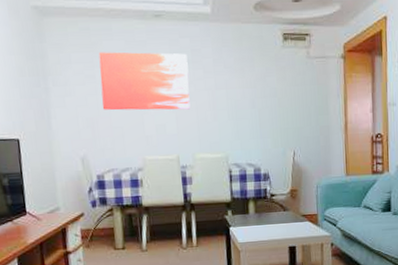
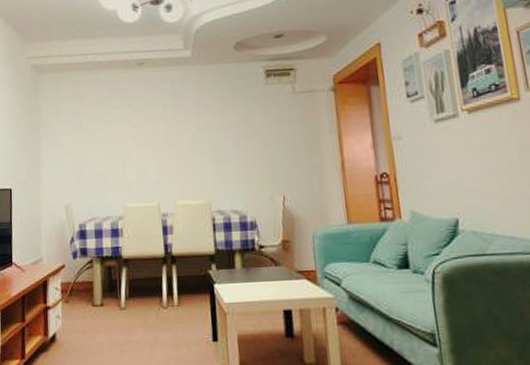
wall art: present [98,52,191,111] -> none [86,97,172,158]

